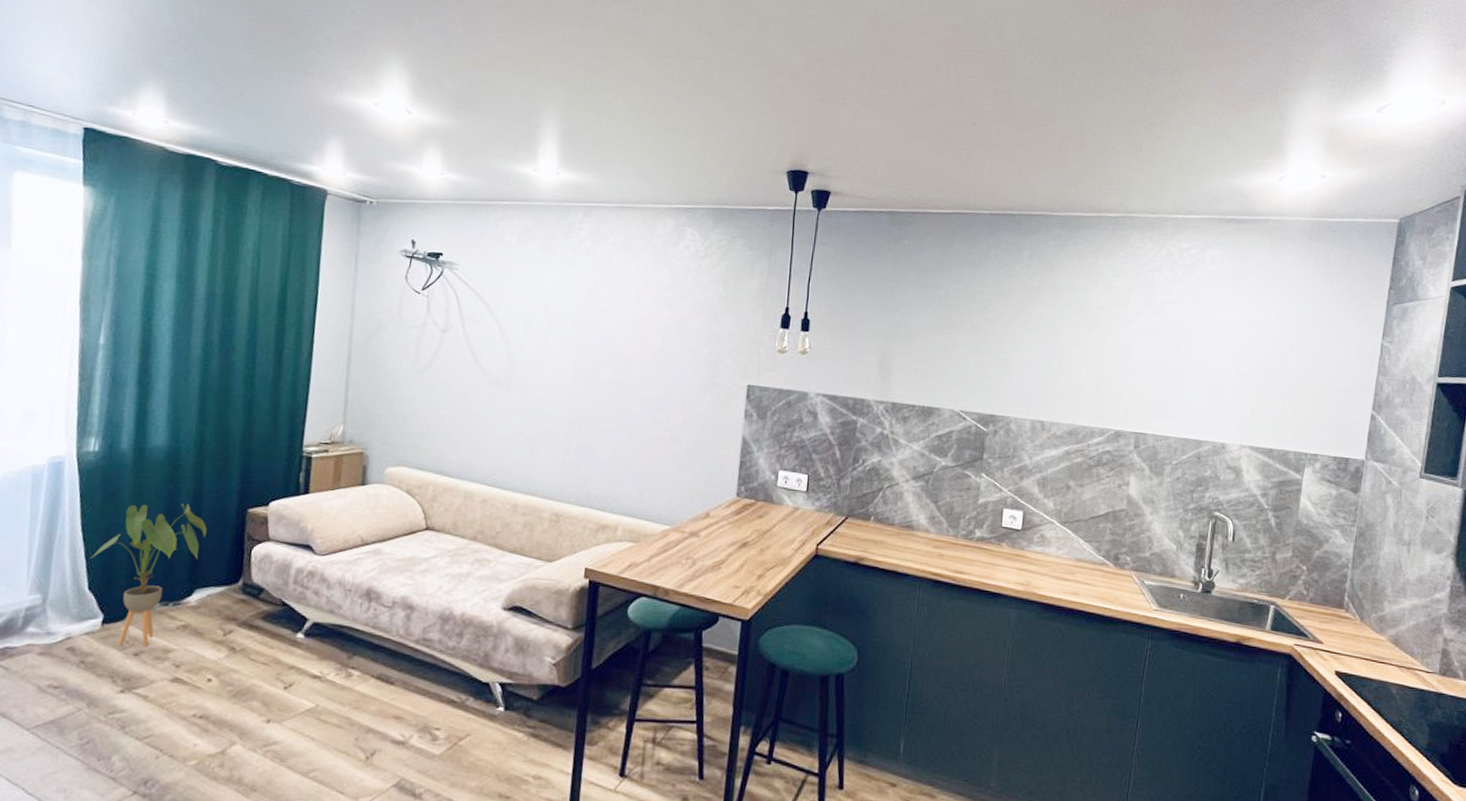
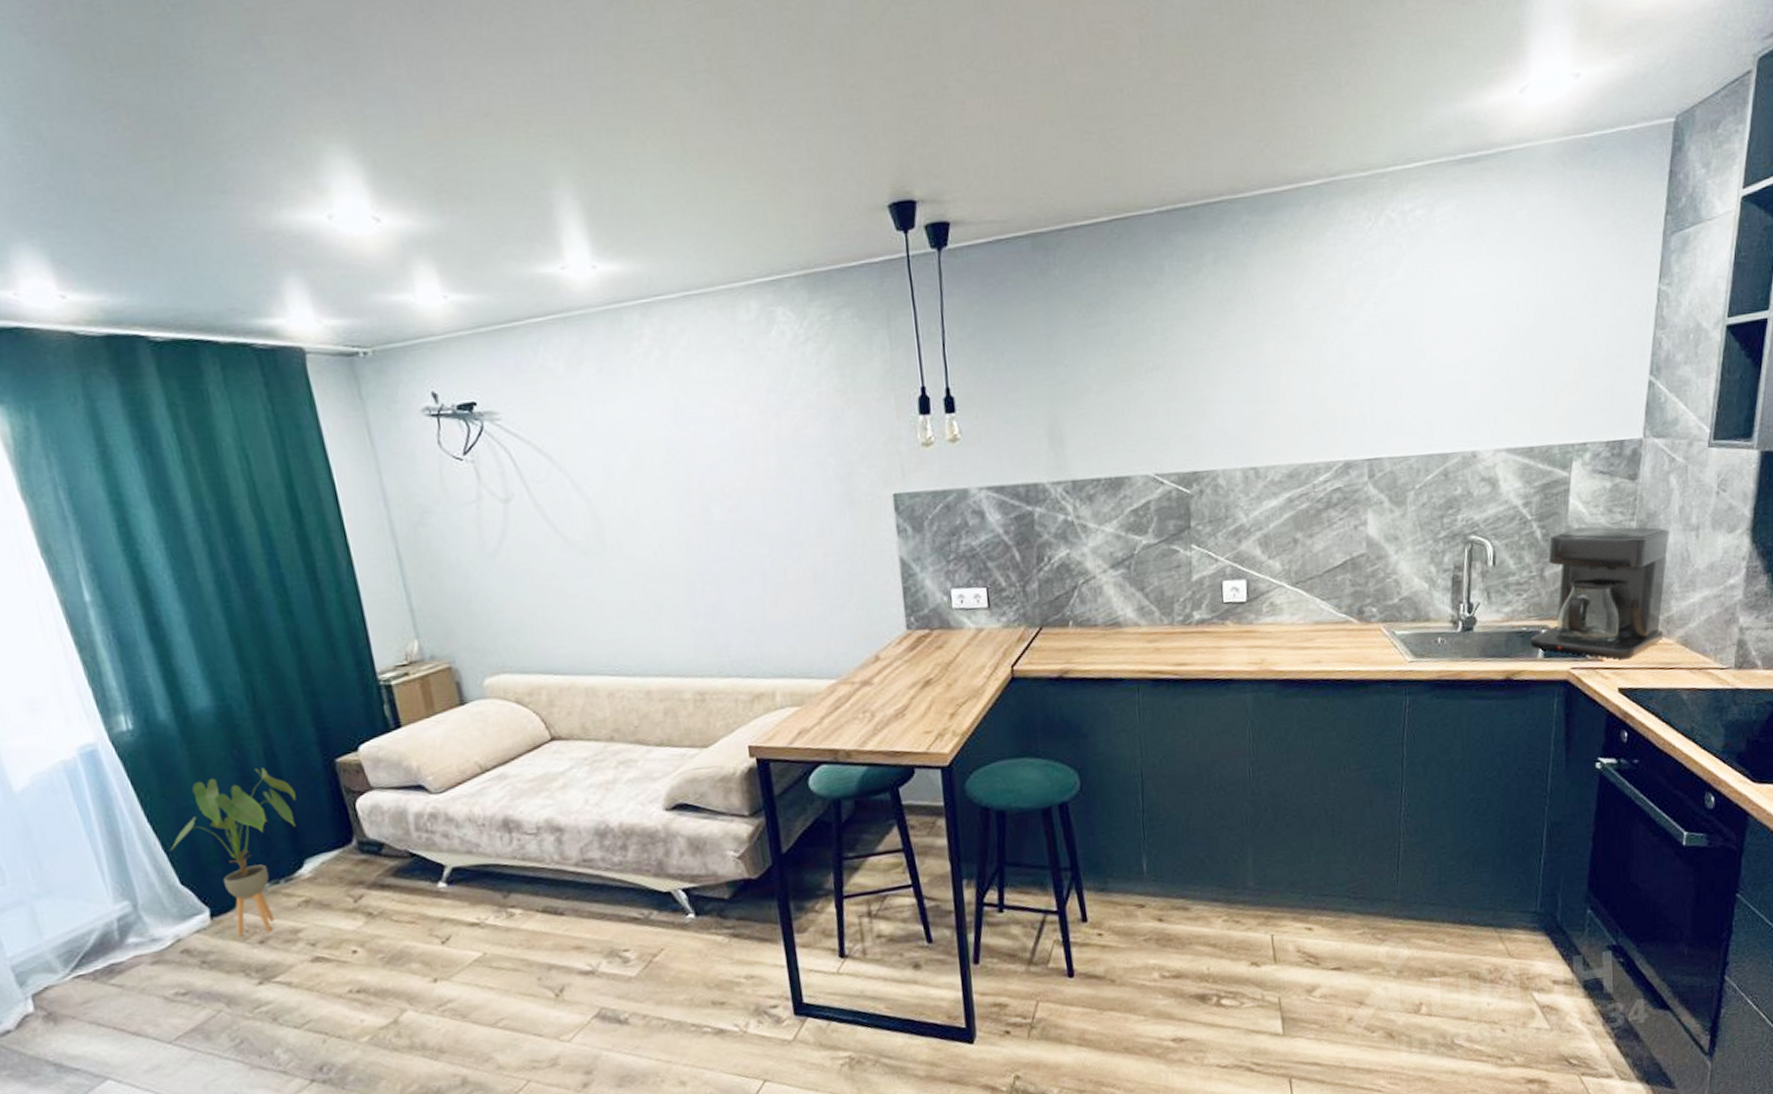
coffee maker: none [1260,524,1385,647] -> present [1530,526,1670,659]

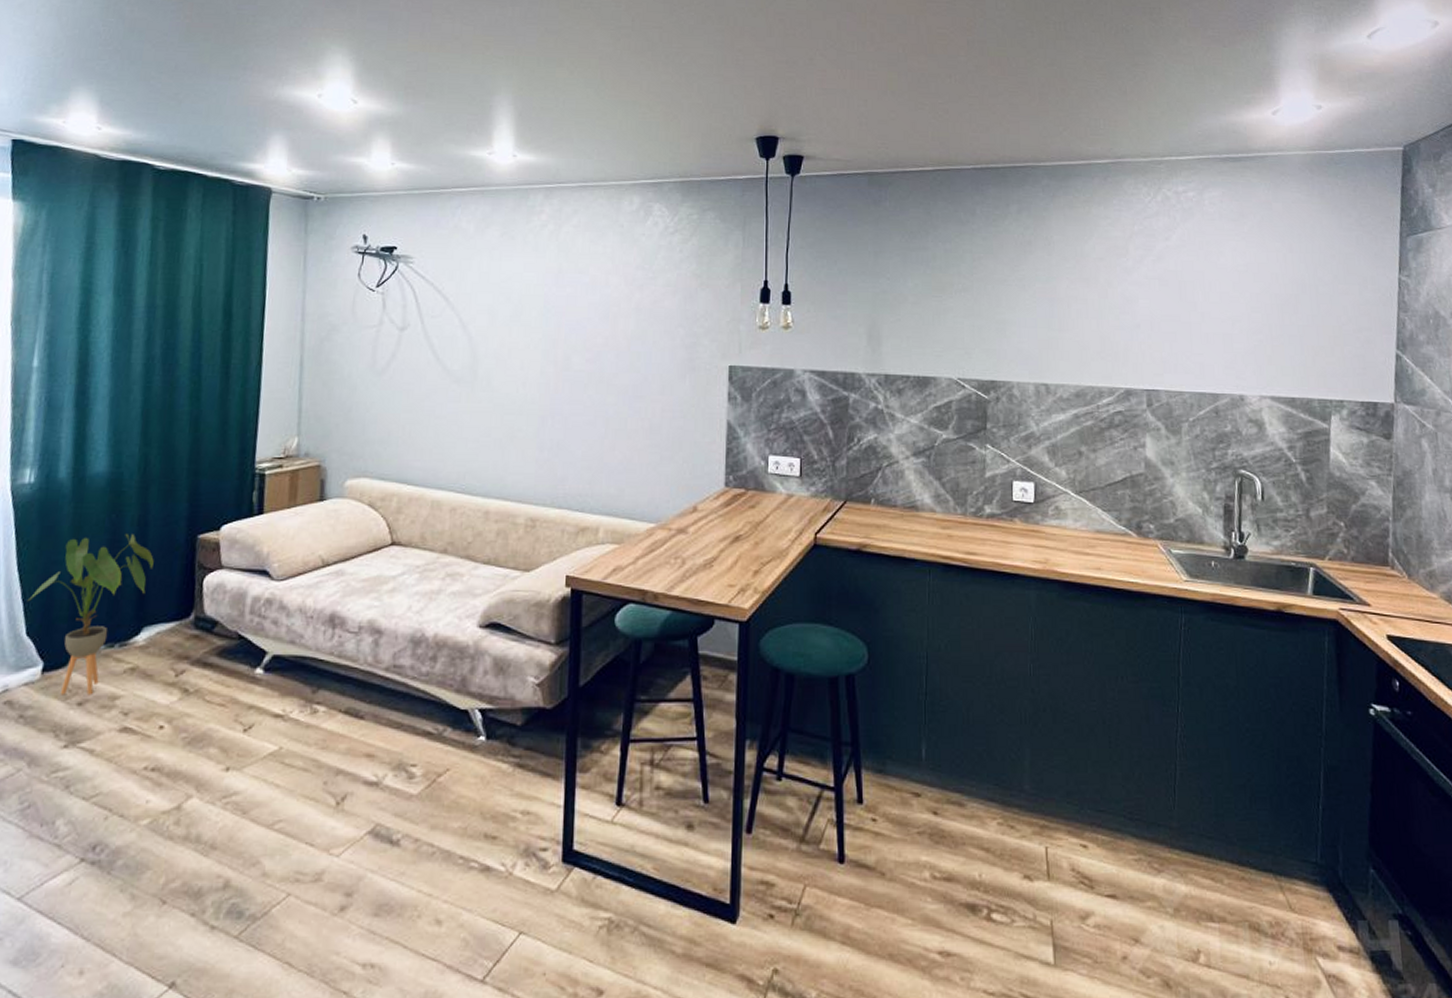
coffee maker: present [1530,526,1670,659] -> none [1299,476,1428,608]

